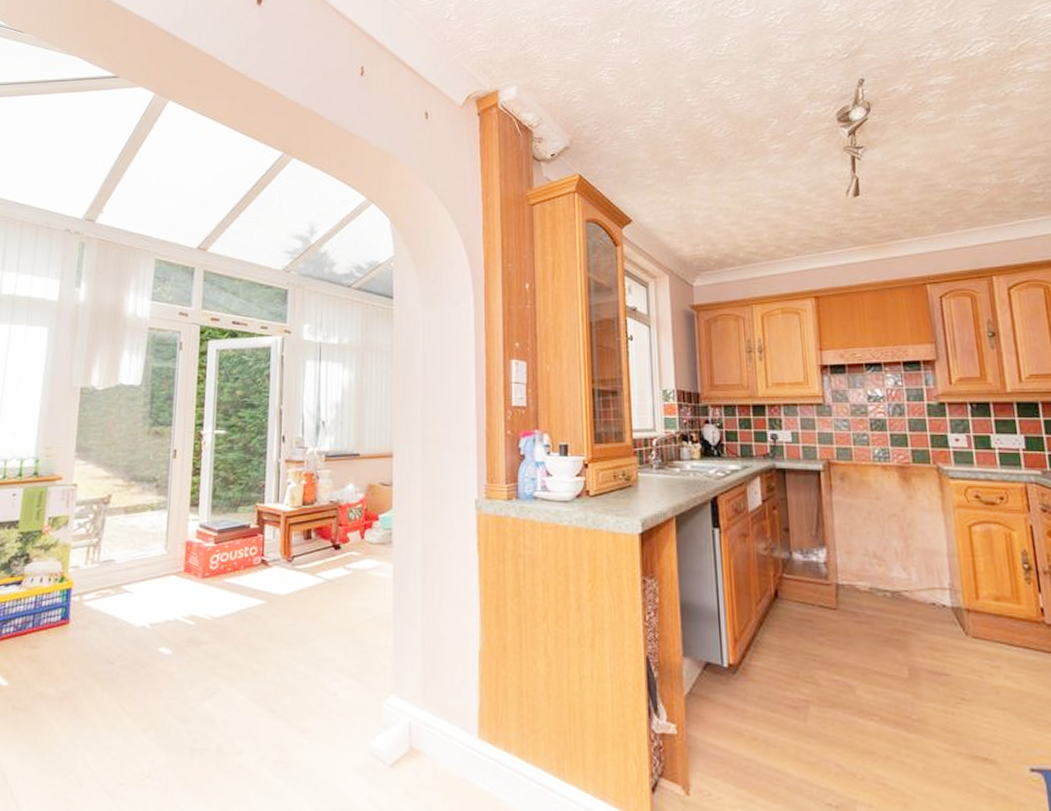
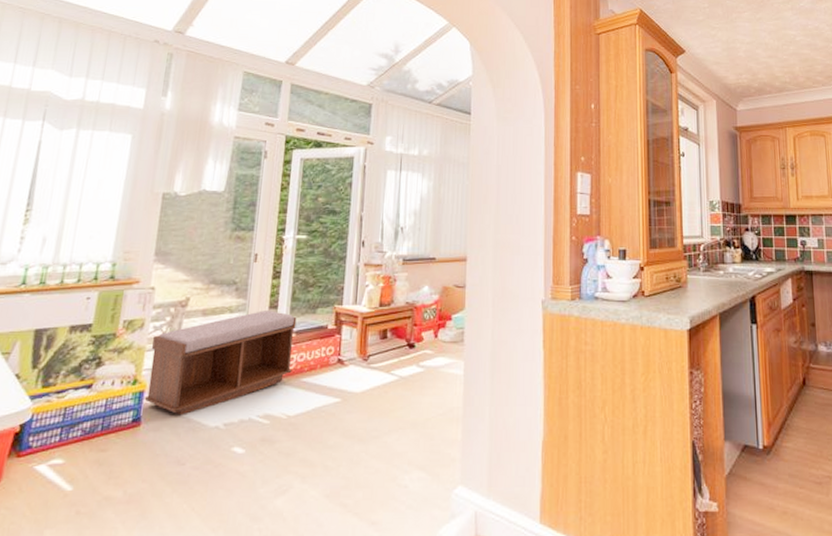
bench: none [73,508,218,614] -> present [145,311,297,416]

